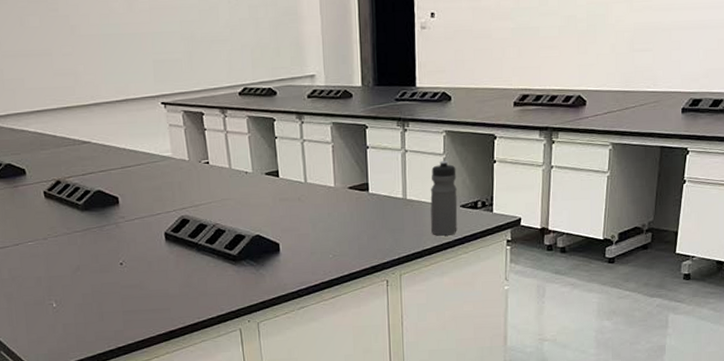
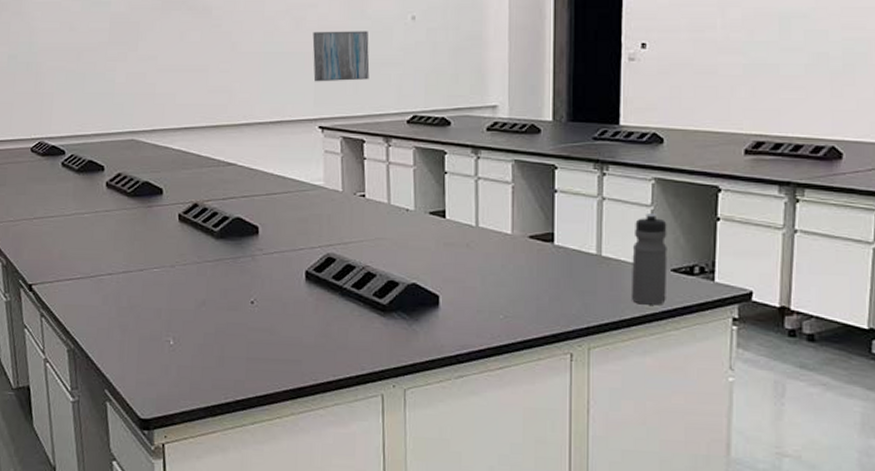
wall art: none [145,10,202,61] -> present [312,31,370,82]

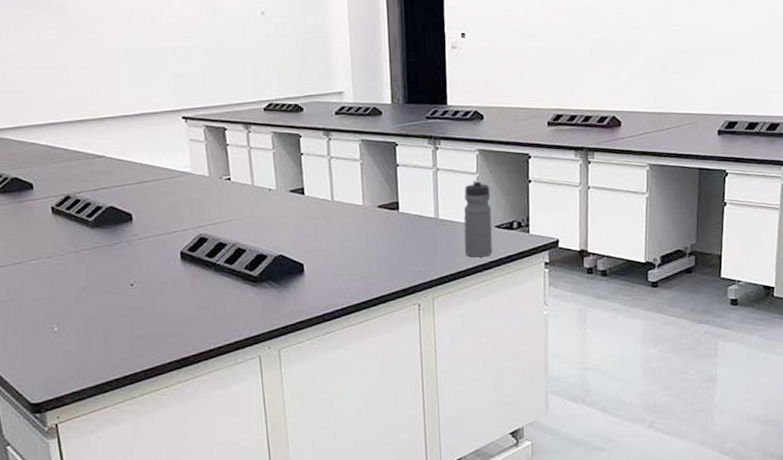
wall art: present [312,31,370,82] -> none [169,26,226,75]

